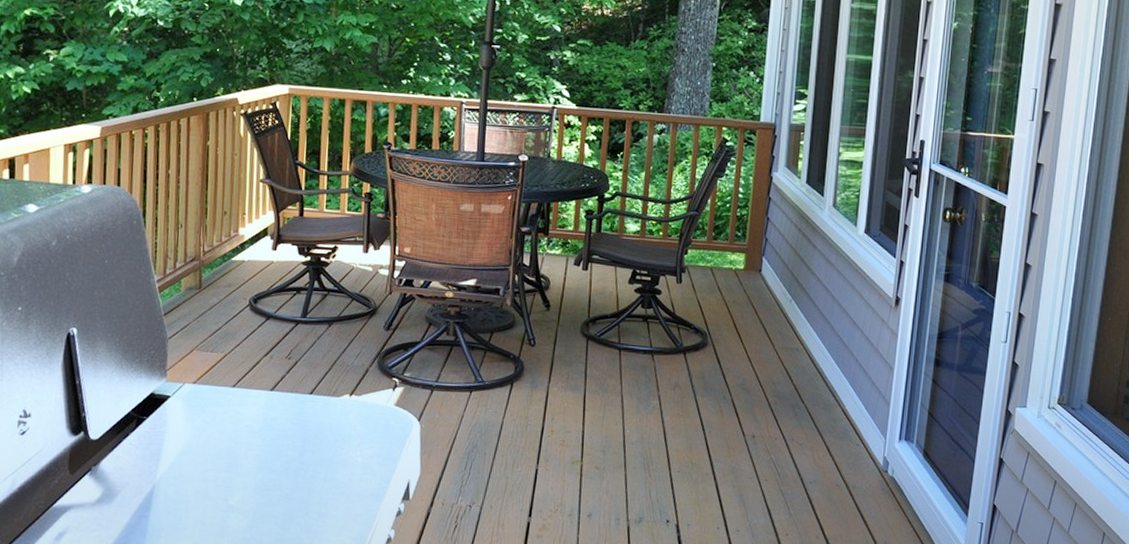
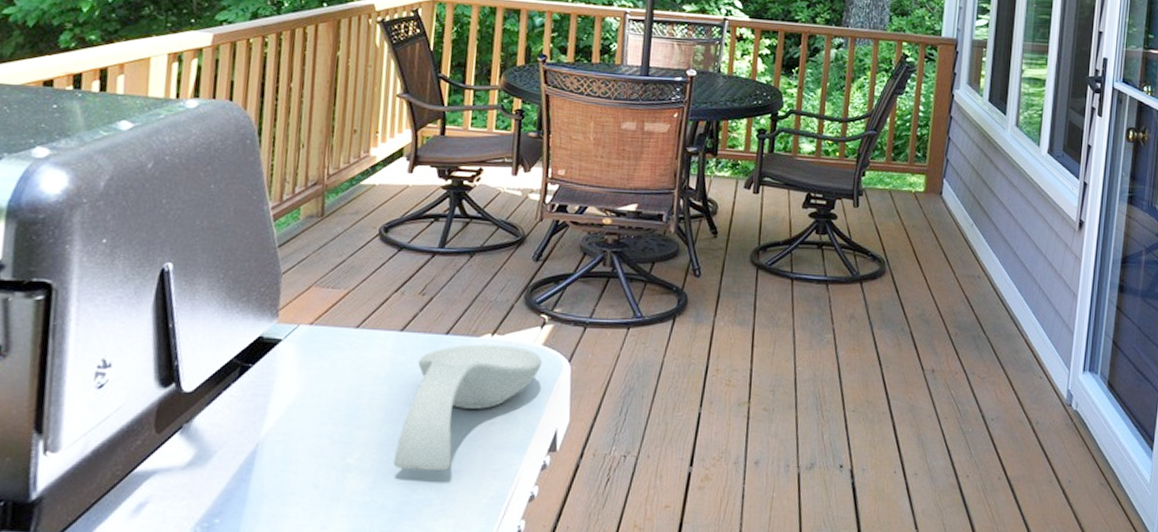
spoon rest: none [268,403,395,514] -> present [393,344,543,470]

